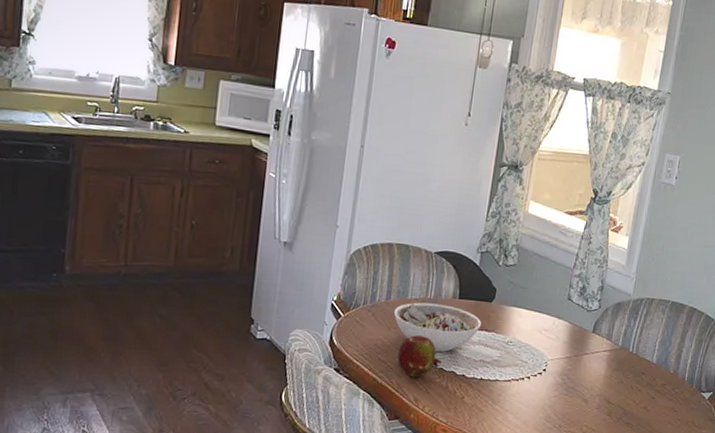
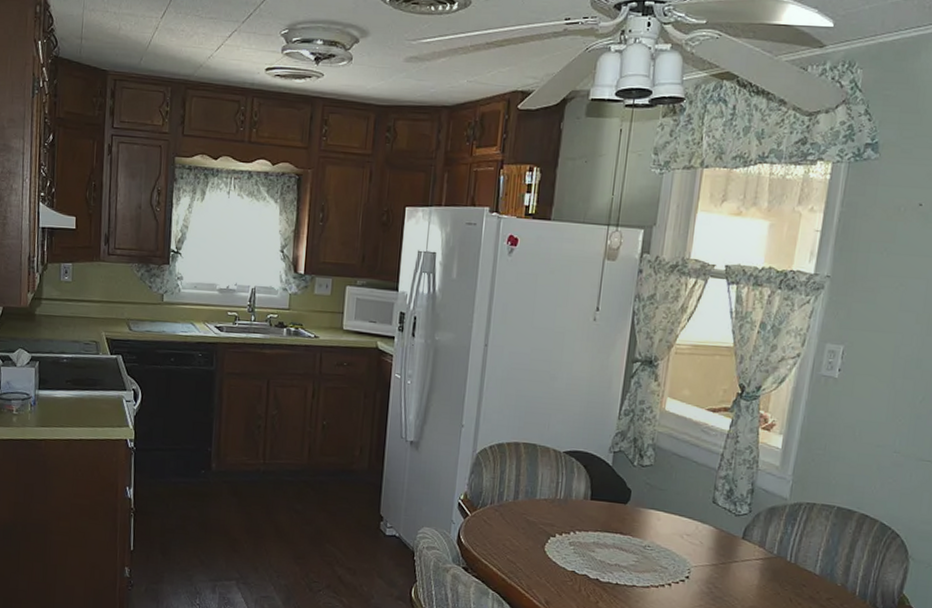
bowl: present [393,302,481,352] -> none [522,503,616,554]
fruit: present [397,335,443,377] -> none [526,536,575,579]

